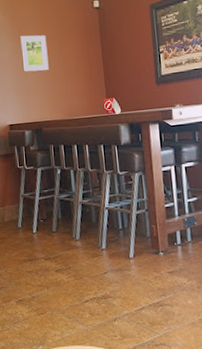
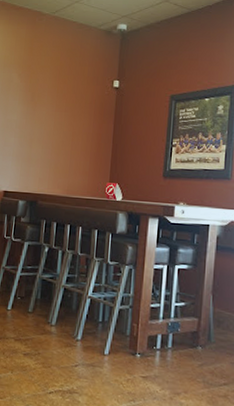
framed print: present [19,35,49,72] -> none [28,102,59,143]

